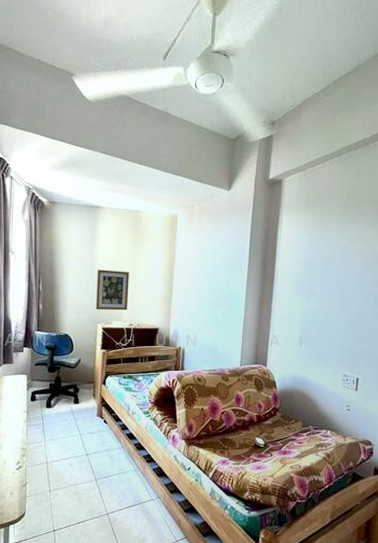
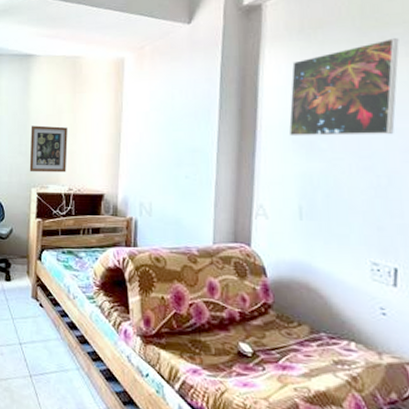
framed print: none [296,214,370,284] -> present [288,38,399,137]

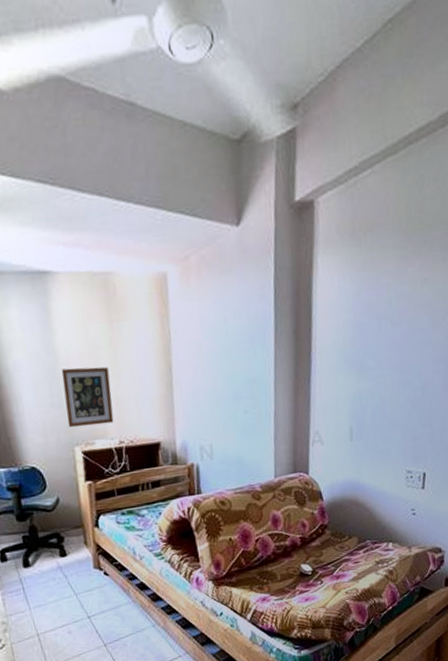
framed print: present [288,38,399,137] -> none [341,242,438,357]

